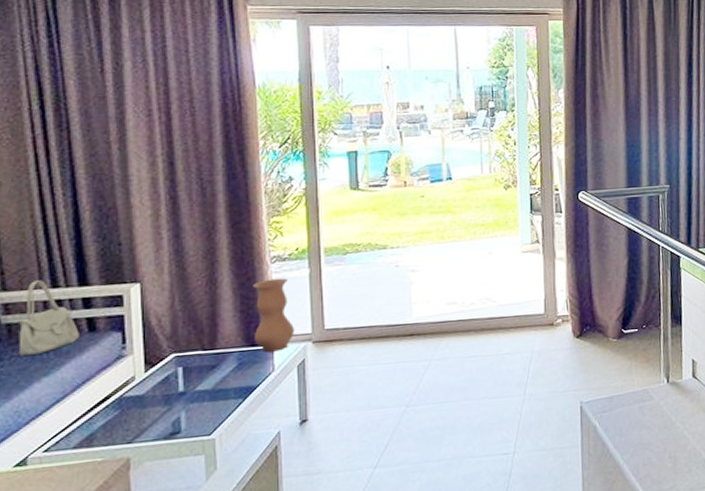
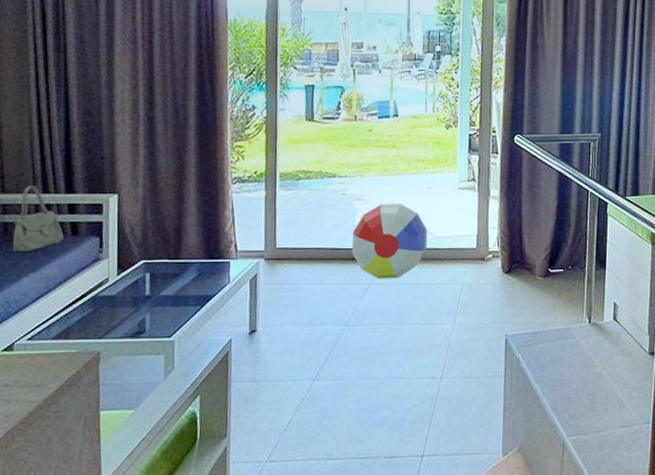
vase: present [253,277,295,353] -> none [213,198,250,265]
beachball: none [408,272,491,354] -> present [351,204,427,279]

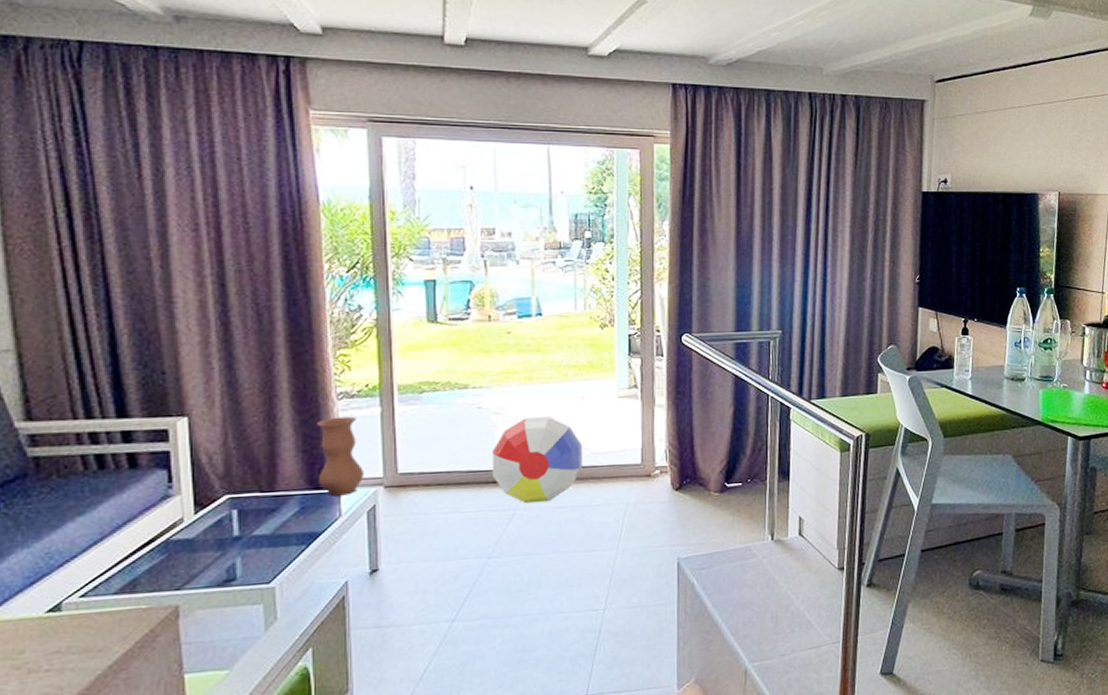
handbag: present [11,185,64,252] -> none [48,410,119,492]
vase: none [213,198,250,265] -> present [317,416,365,497]

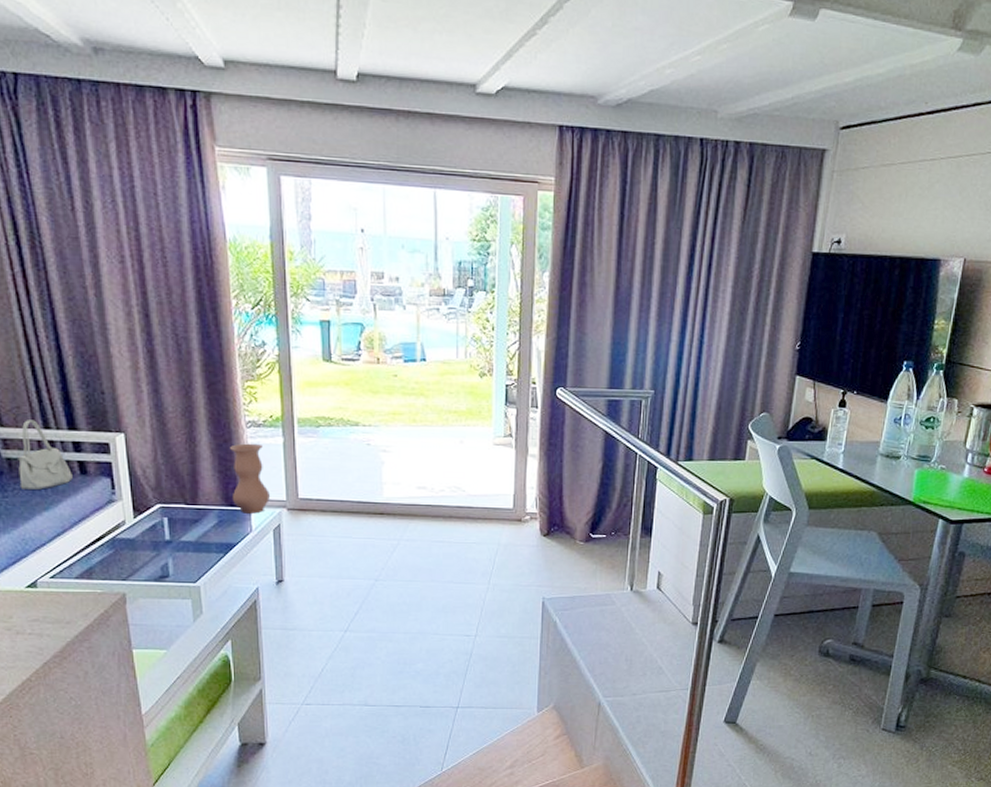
handbag: none [48,410,119,492] -> present [18,420,73,490]
beachball: present [491,416,582,504] -> none [379,457,460,536]

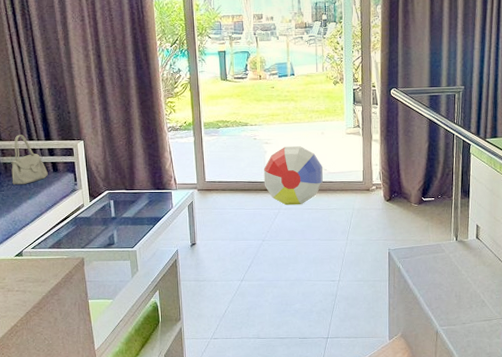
vase: present [230,443,271,514] -> none [157,143,186,195]
beachball: none [379,457,460,536] -> present [263,146,323,206]

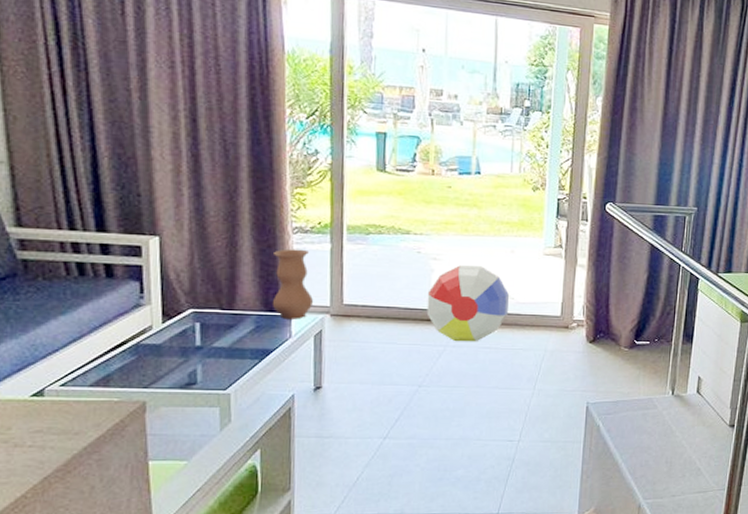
handbag: present [11,135,48,185] -> none [34,220,97,293]
vase: none [157,143,186,195] -> present [272,249,314,319]

